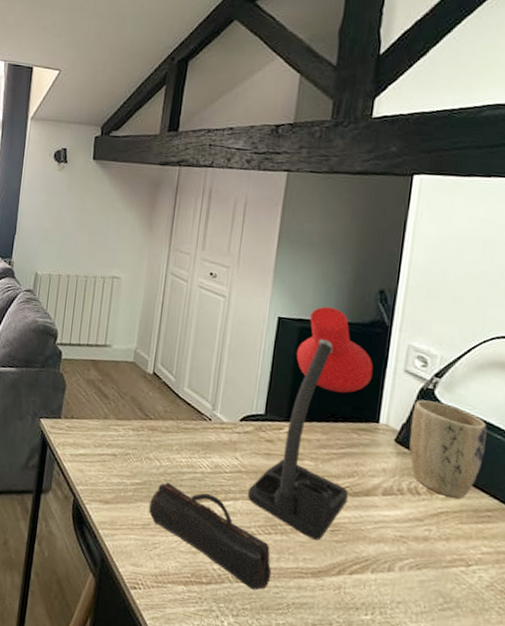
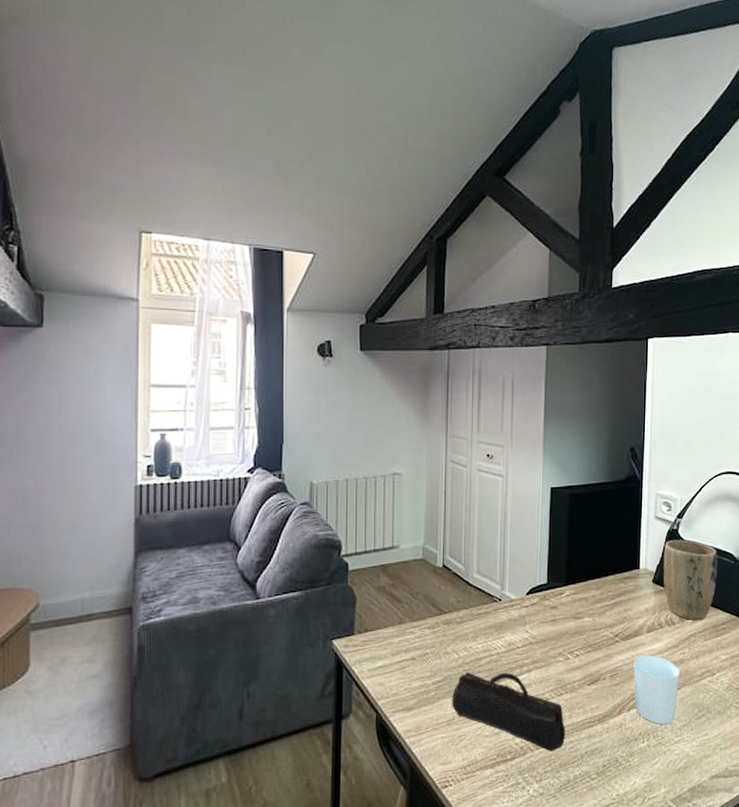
desk lamp: present [248,306,374,540] -> none [540,470,631,689]
cup: none [359,518,422,605] -> present [634,655,680,725]

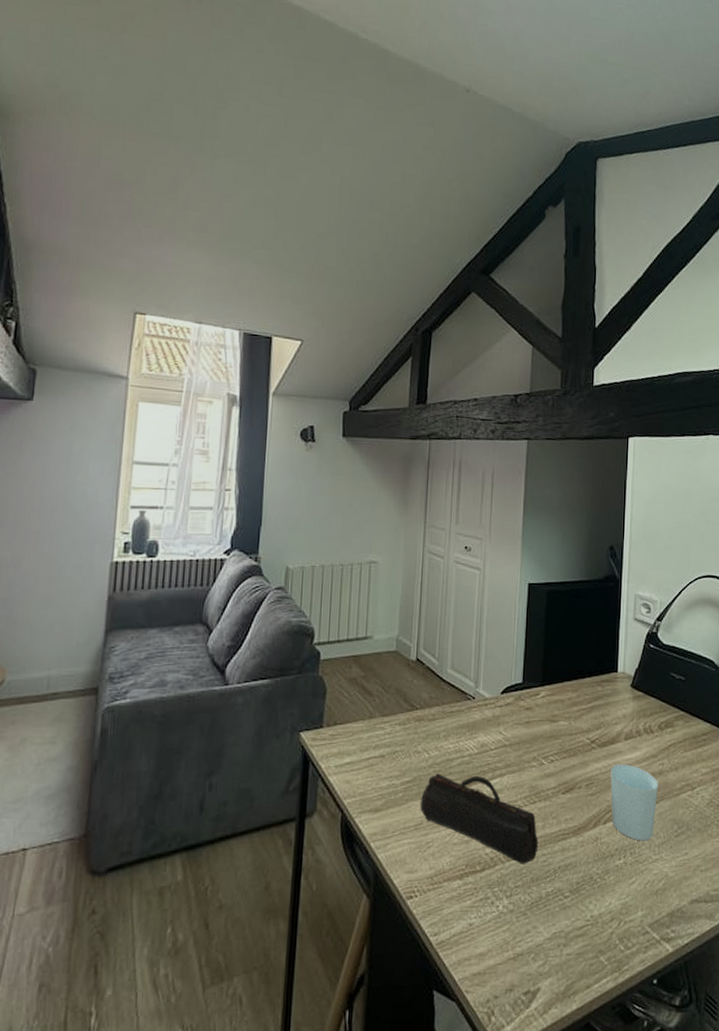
plant pot: present [663,540,717,620] -> none [642,643,698,729]

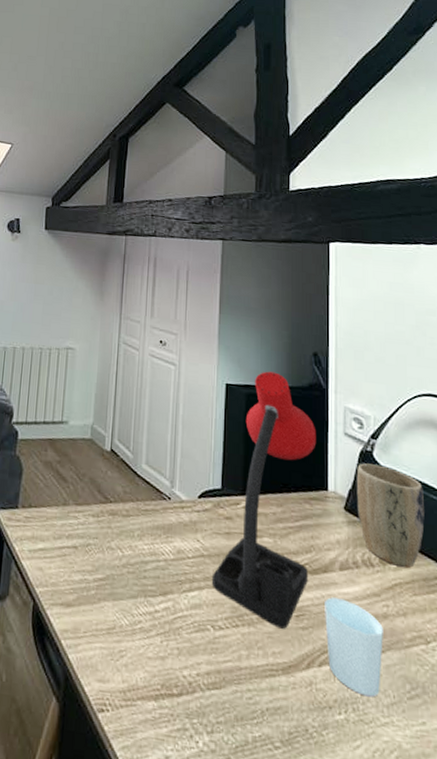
pencil case: present [420,773,539,864] -> none [113,575,243,698]
desk lamp: none [513,567,610,798] -> present [213,371,317,629]
plant pot: none [642,643,698,729] -> present [356,463,425,568]

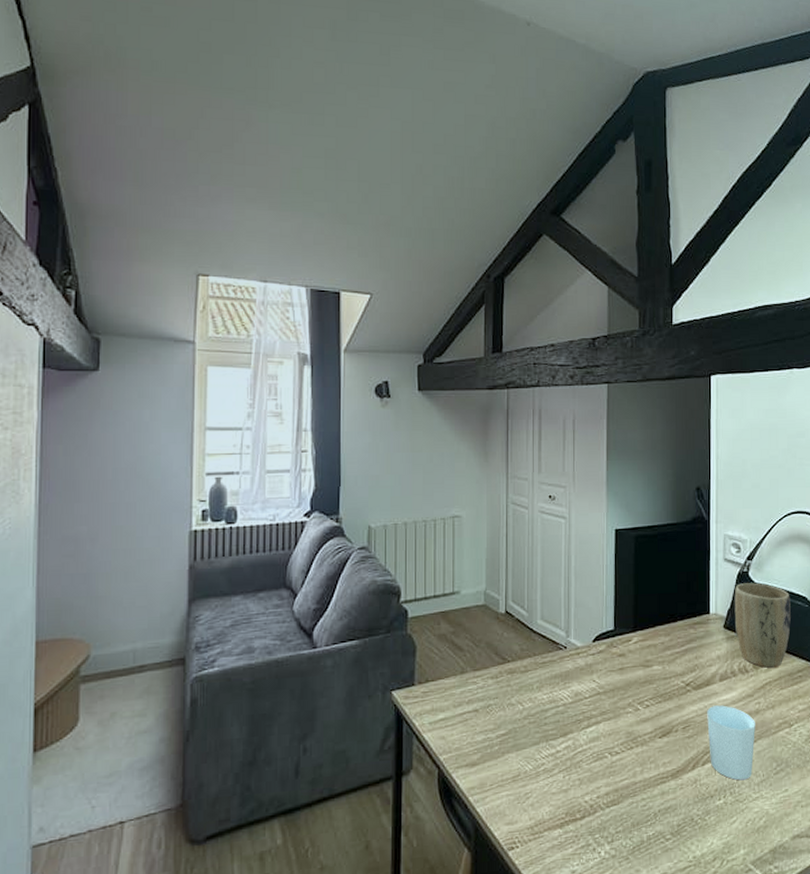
desk lamp: present [213,371,317,629] -> none [609,511,700,742]

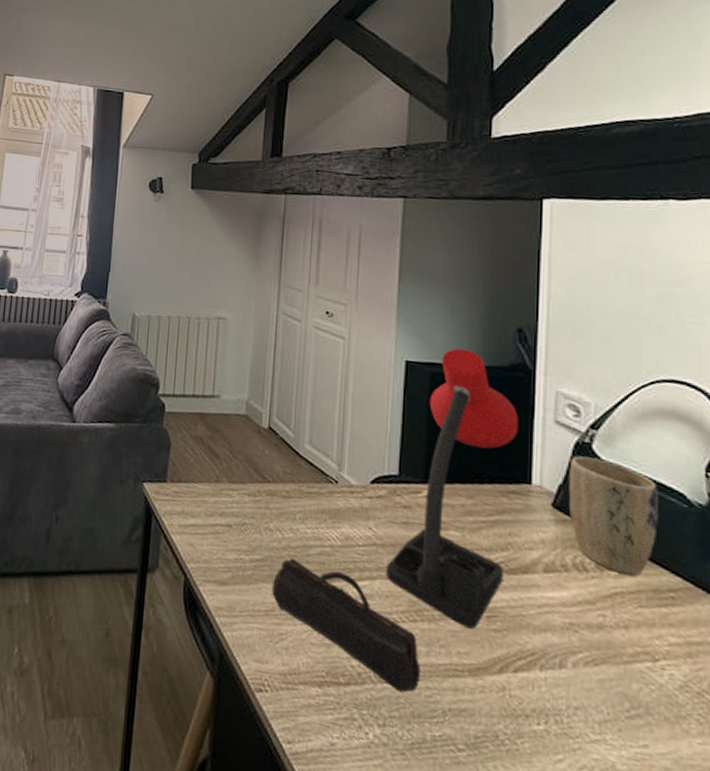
pencil case: none [517,724,638,810] -> present [272,558,421,693]
desk lamp: none [609,511,700,742] -> present [386,348,519,629]
cup: present [707,705,755,781] -> none [523,600,597,712]

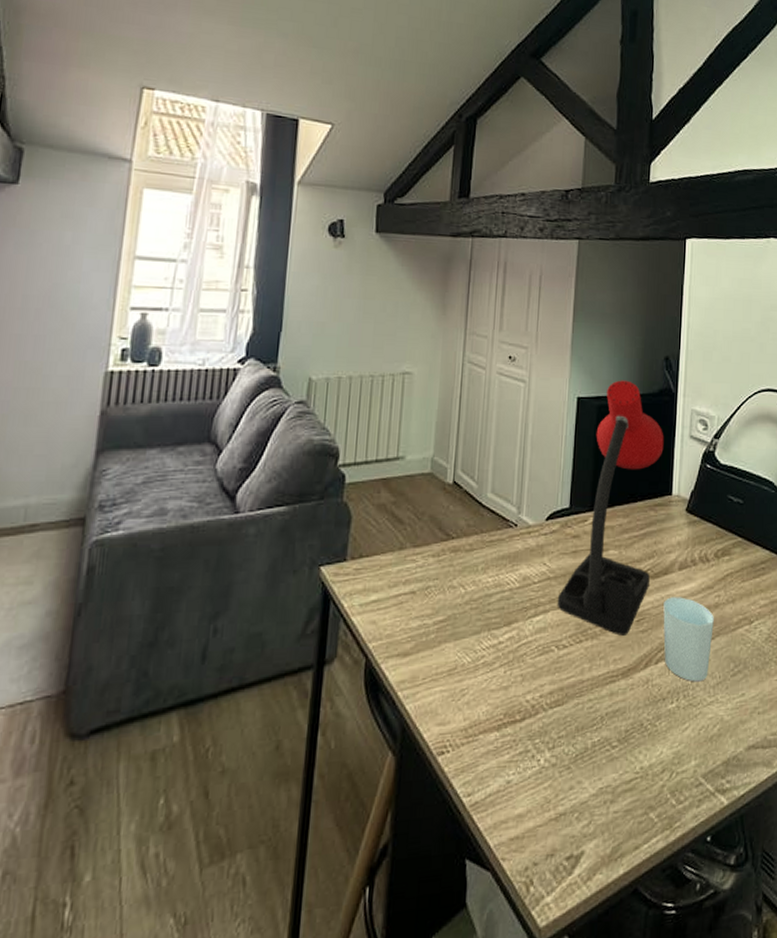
pencil case: present [272,558,421,693] -> none [455,611,585,712]
cup: none [523,600,597,712] -> present [663,597,714,682]
plant pot: present [568,456,658,577] -> none [697,463,757,557]

